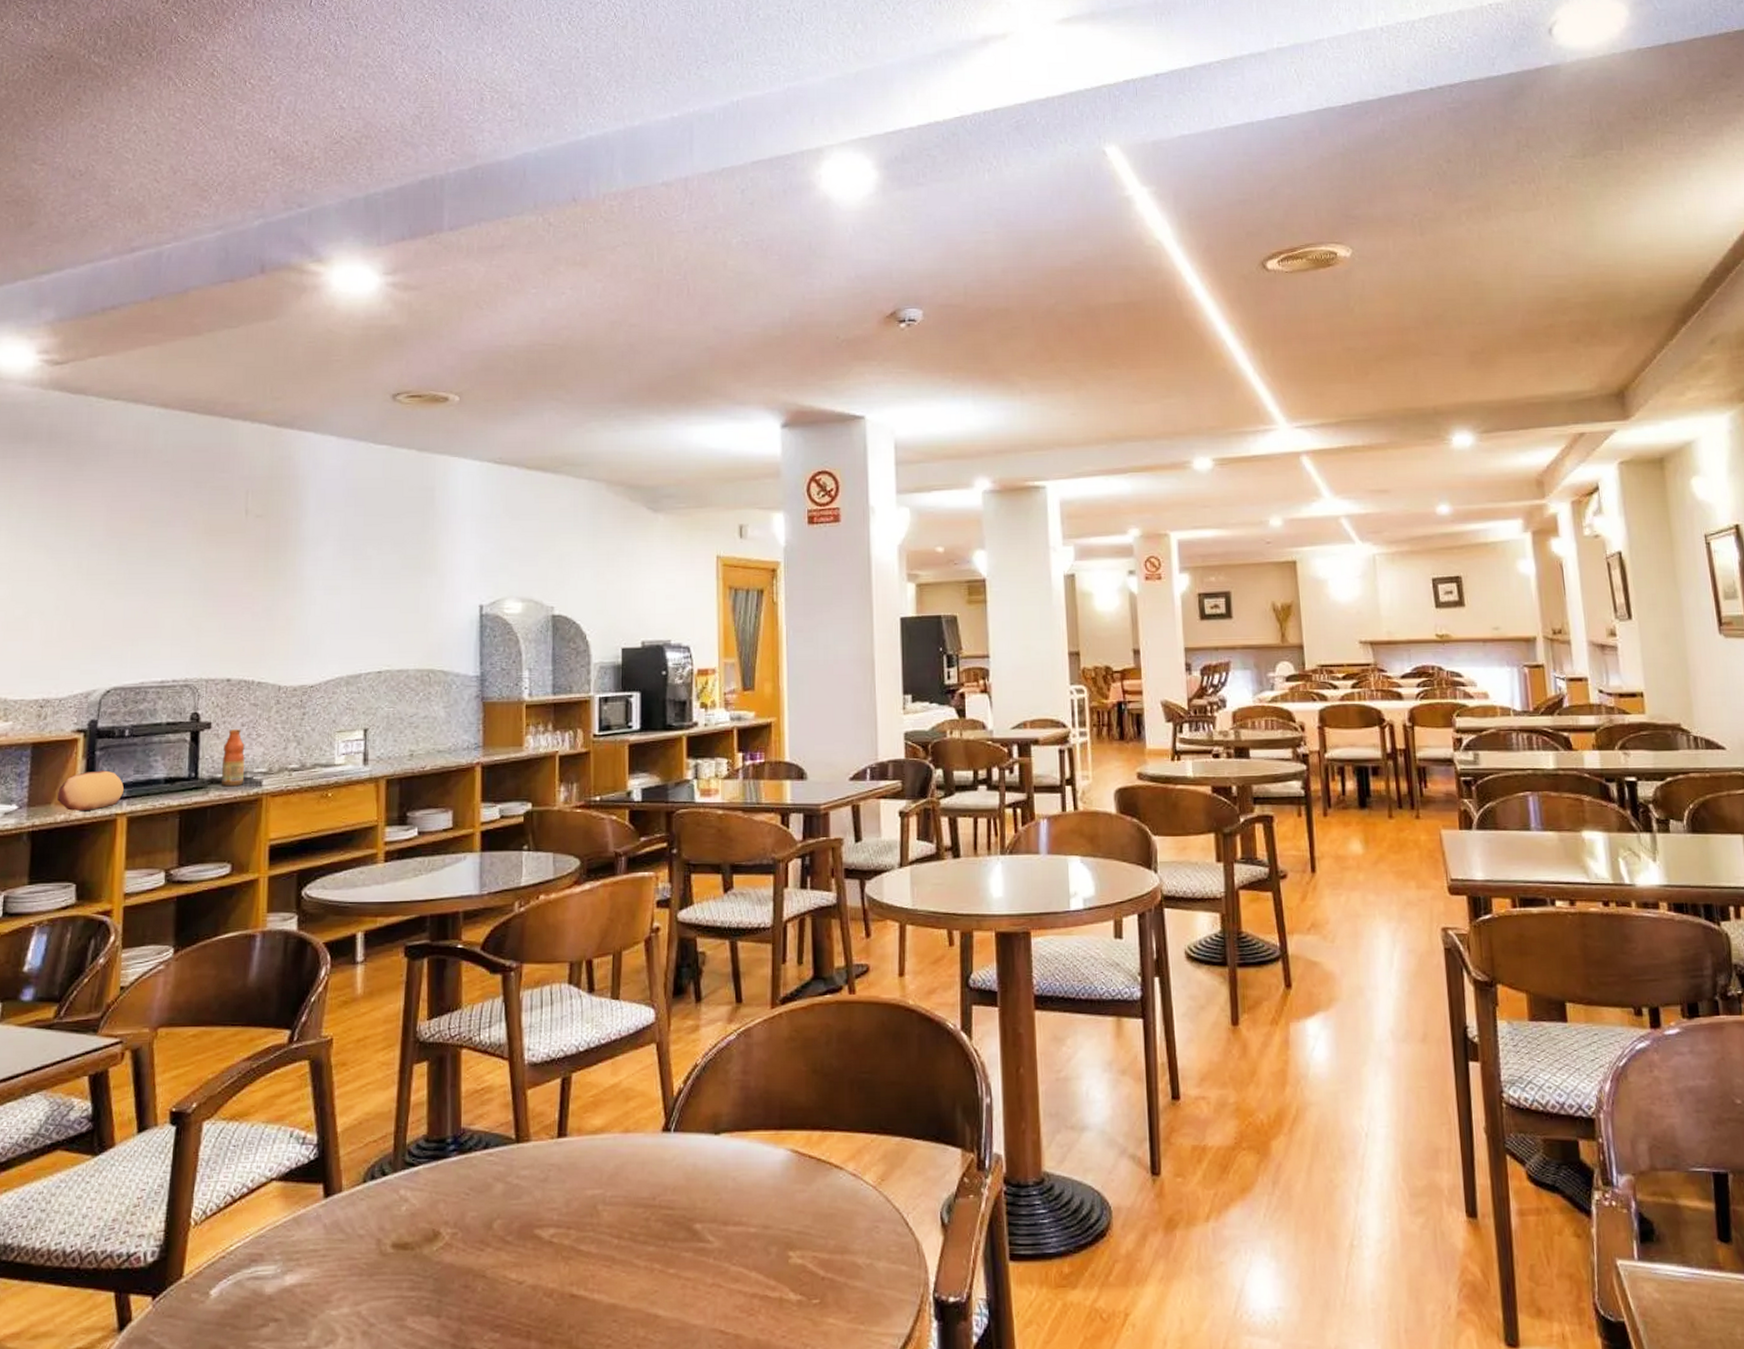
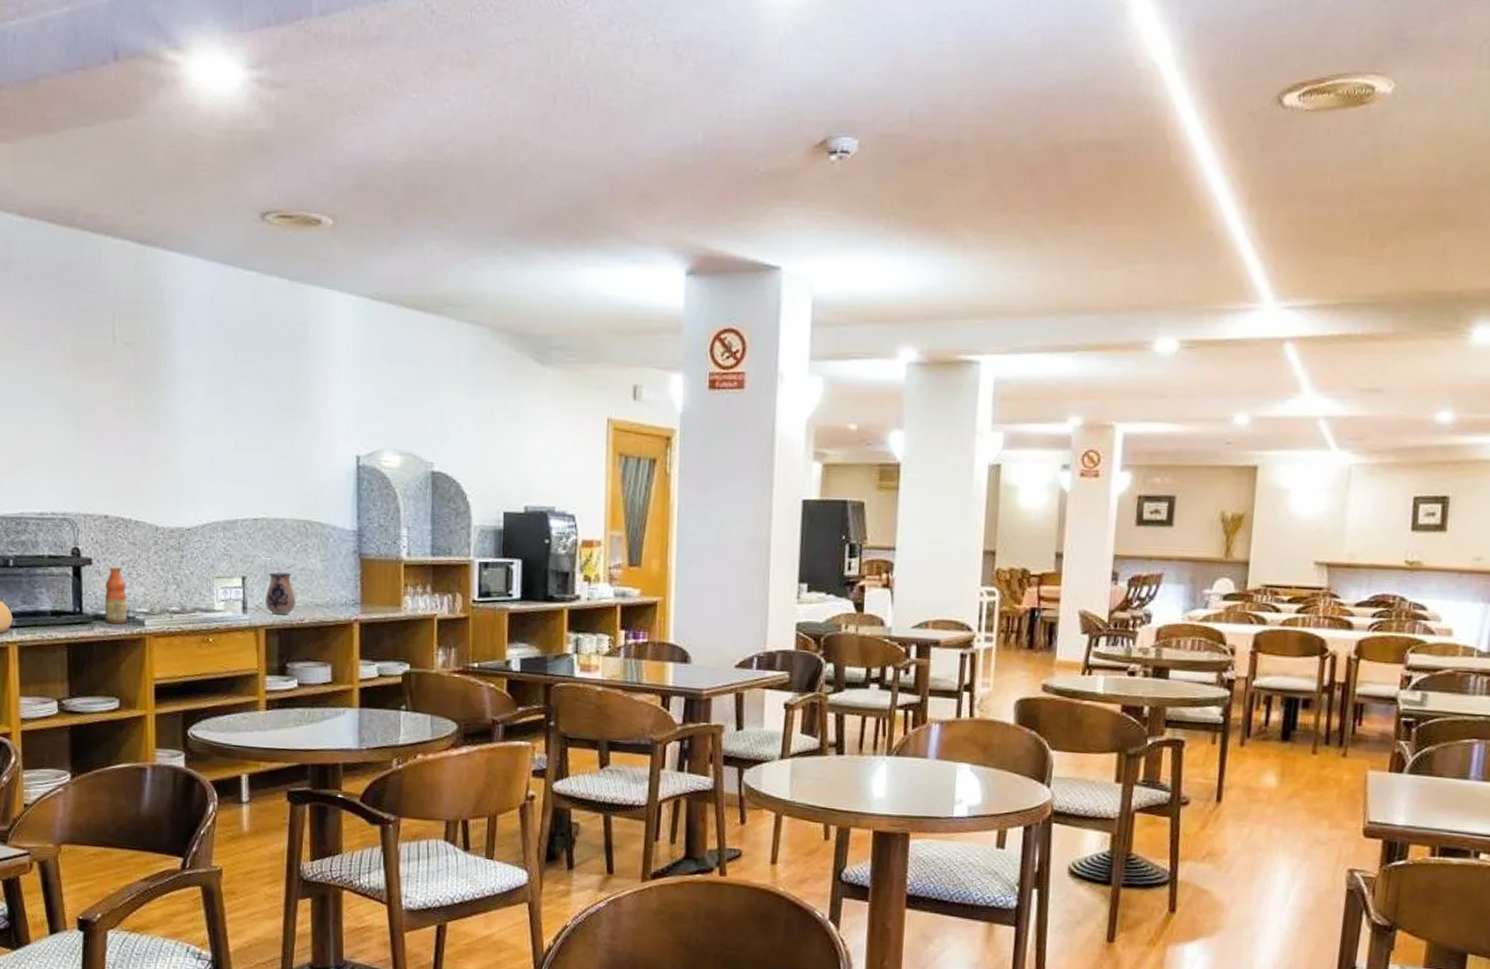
ceramic pitcher: none [387,722,417,764] -> present [266,572,296,615]

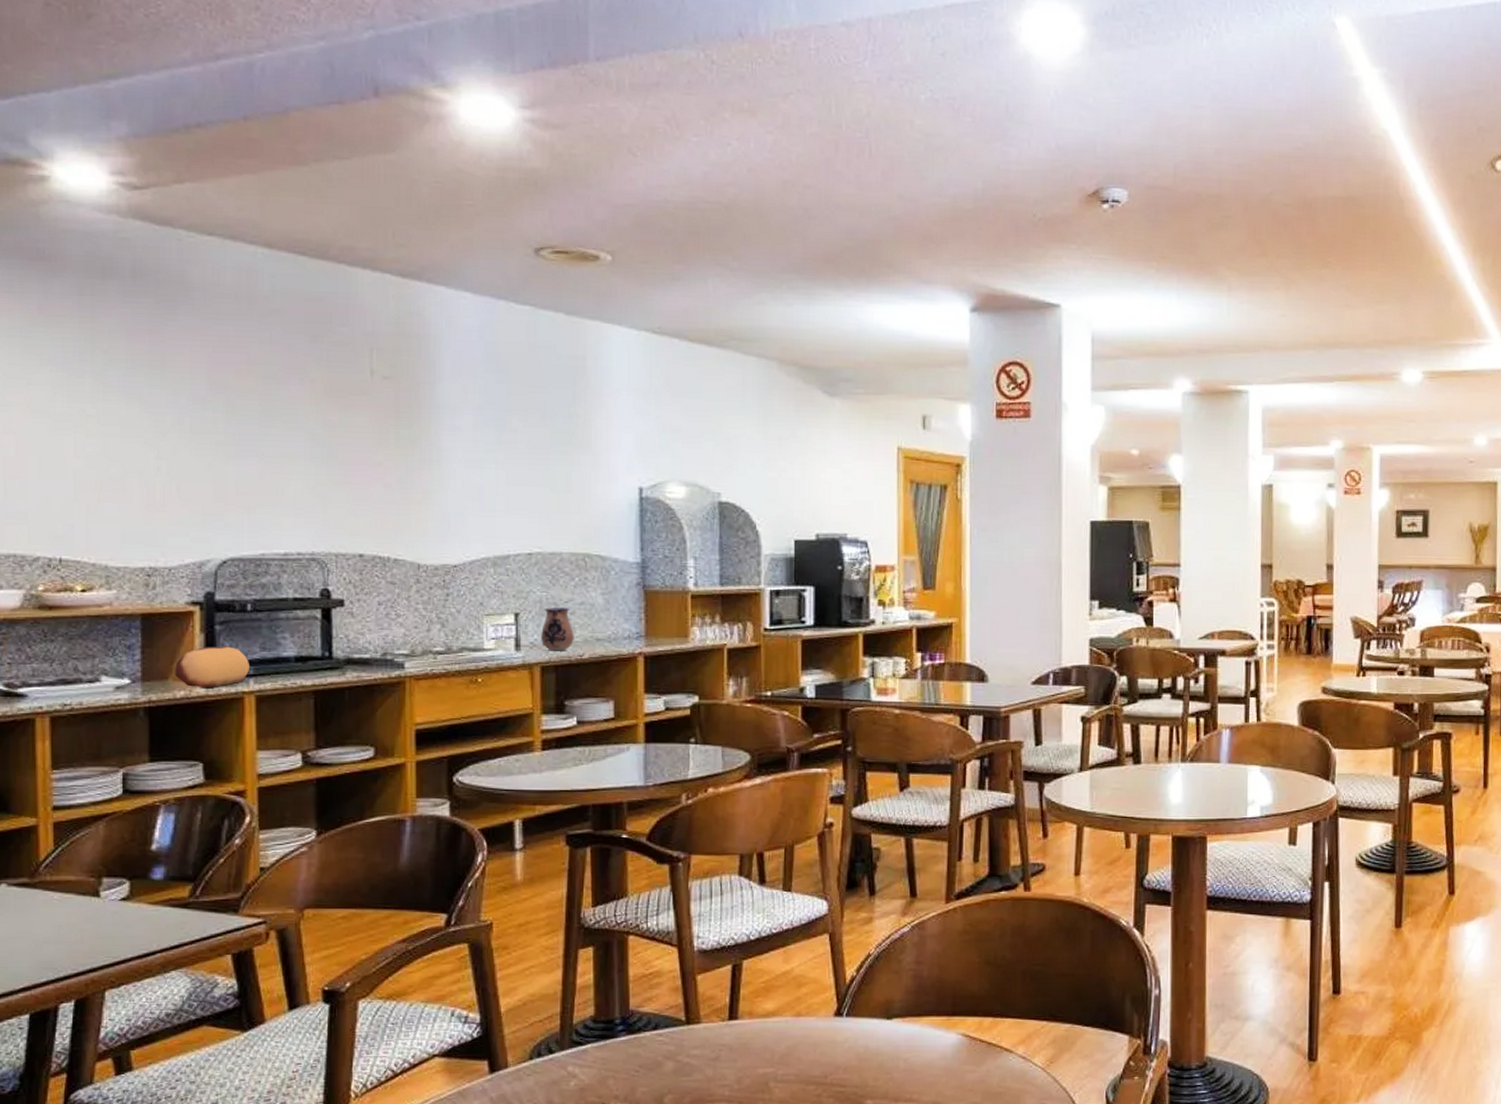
juice bottle: present [104,567,126,625] -> none [358,608,383,668]

